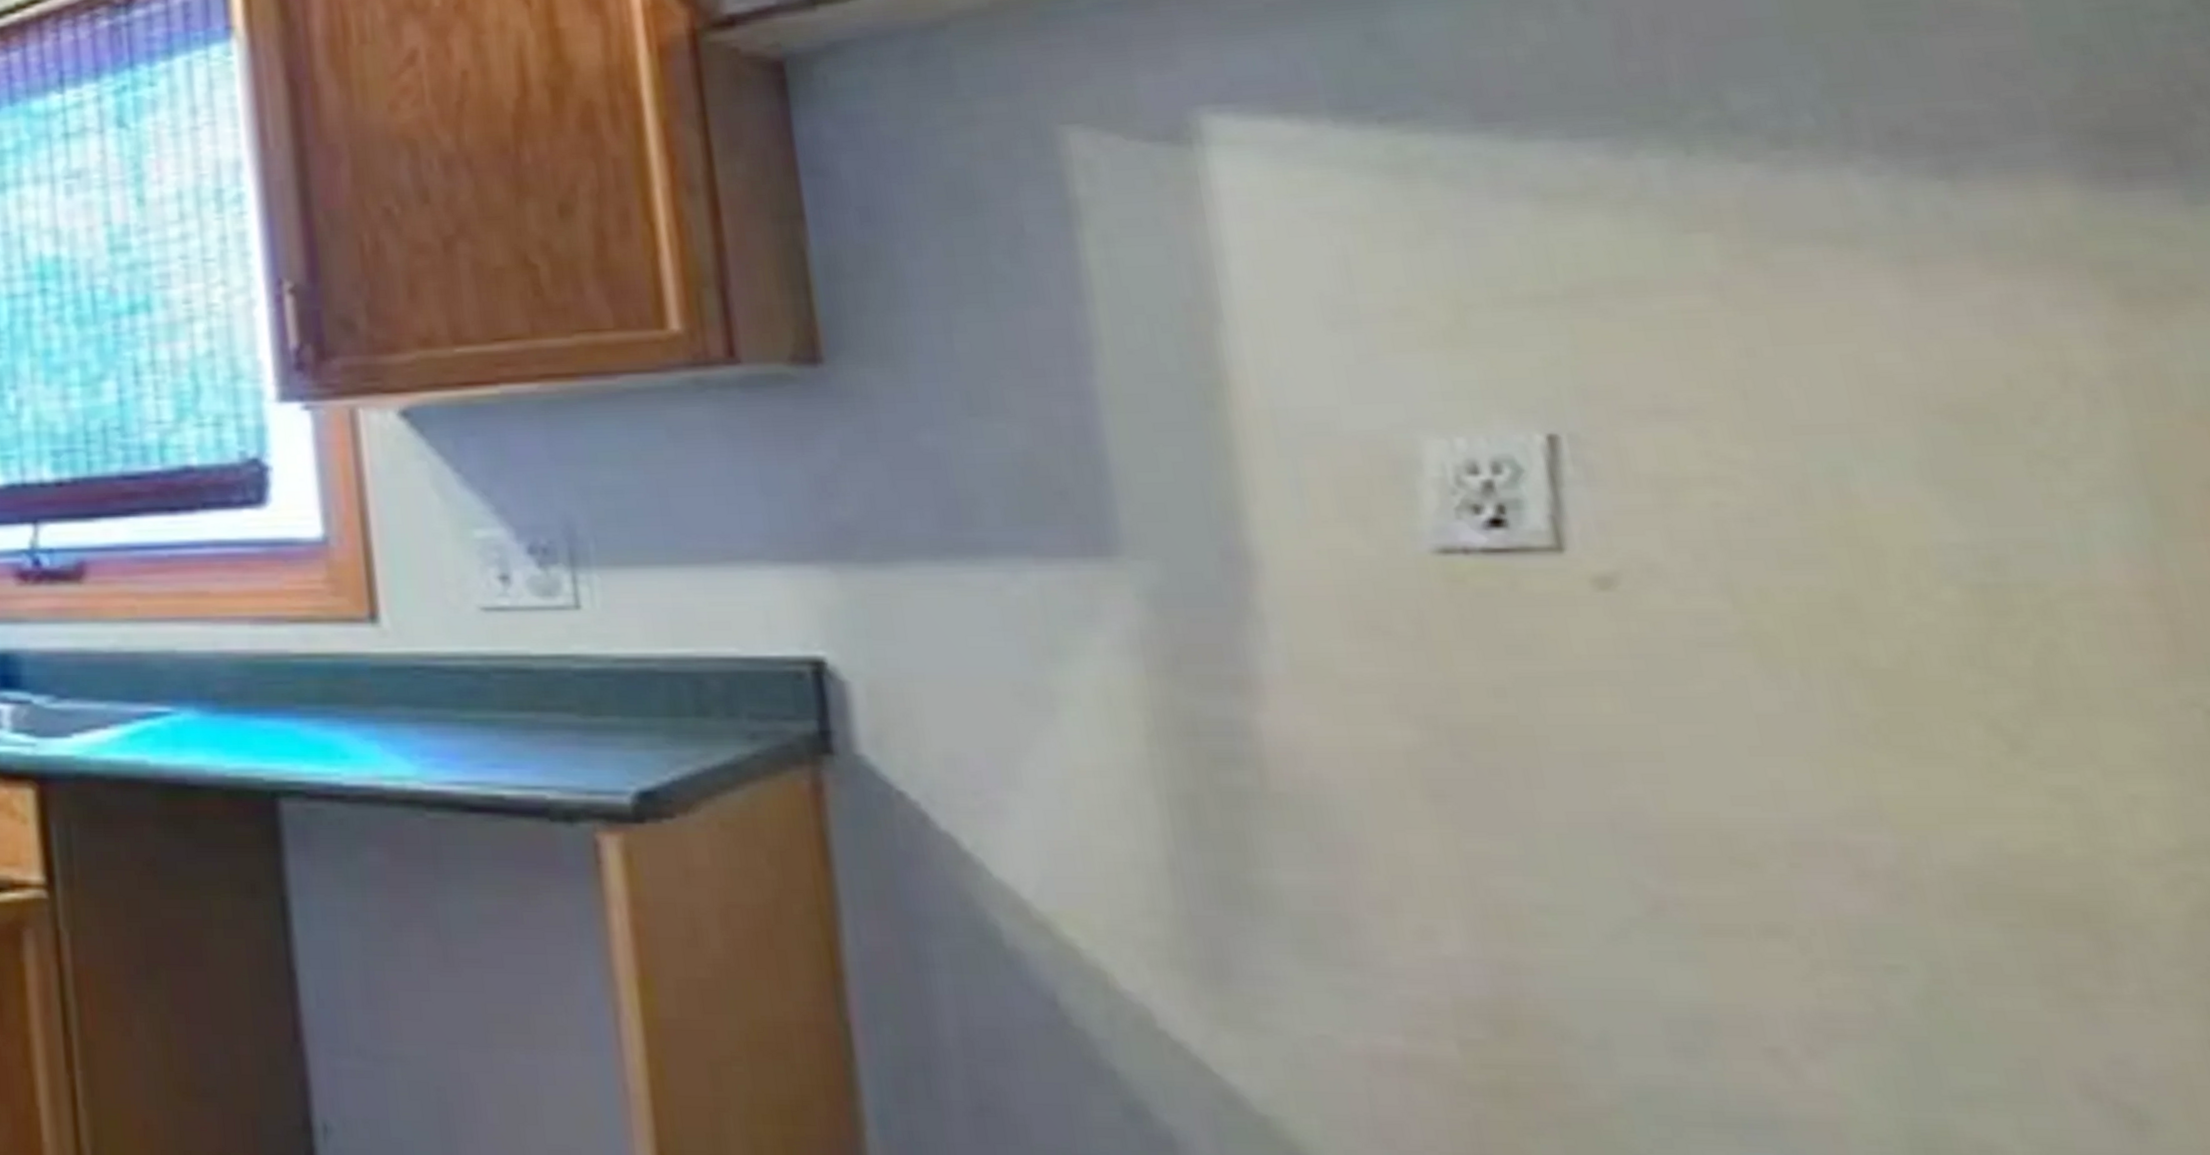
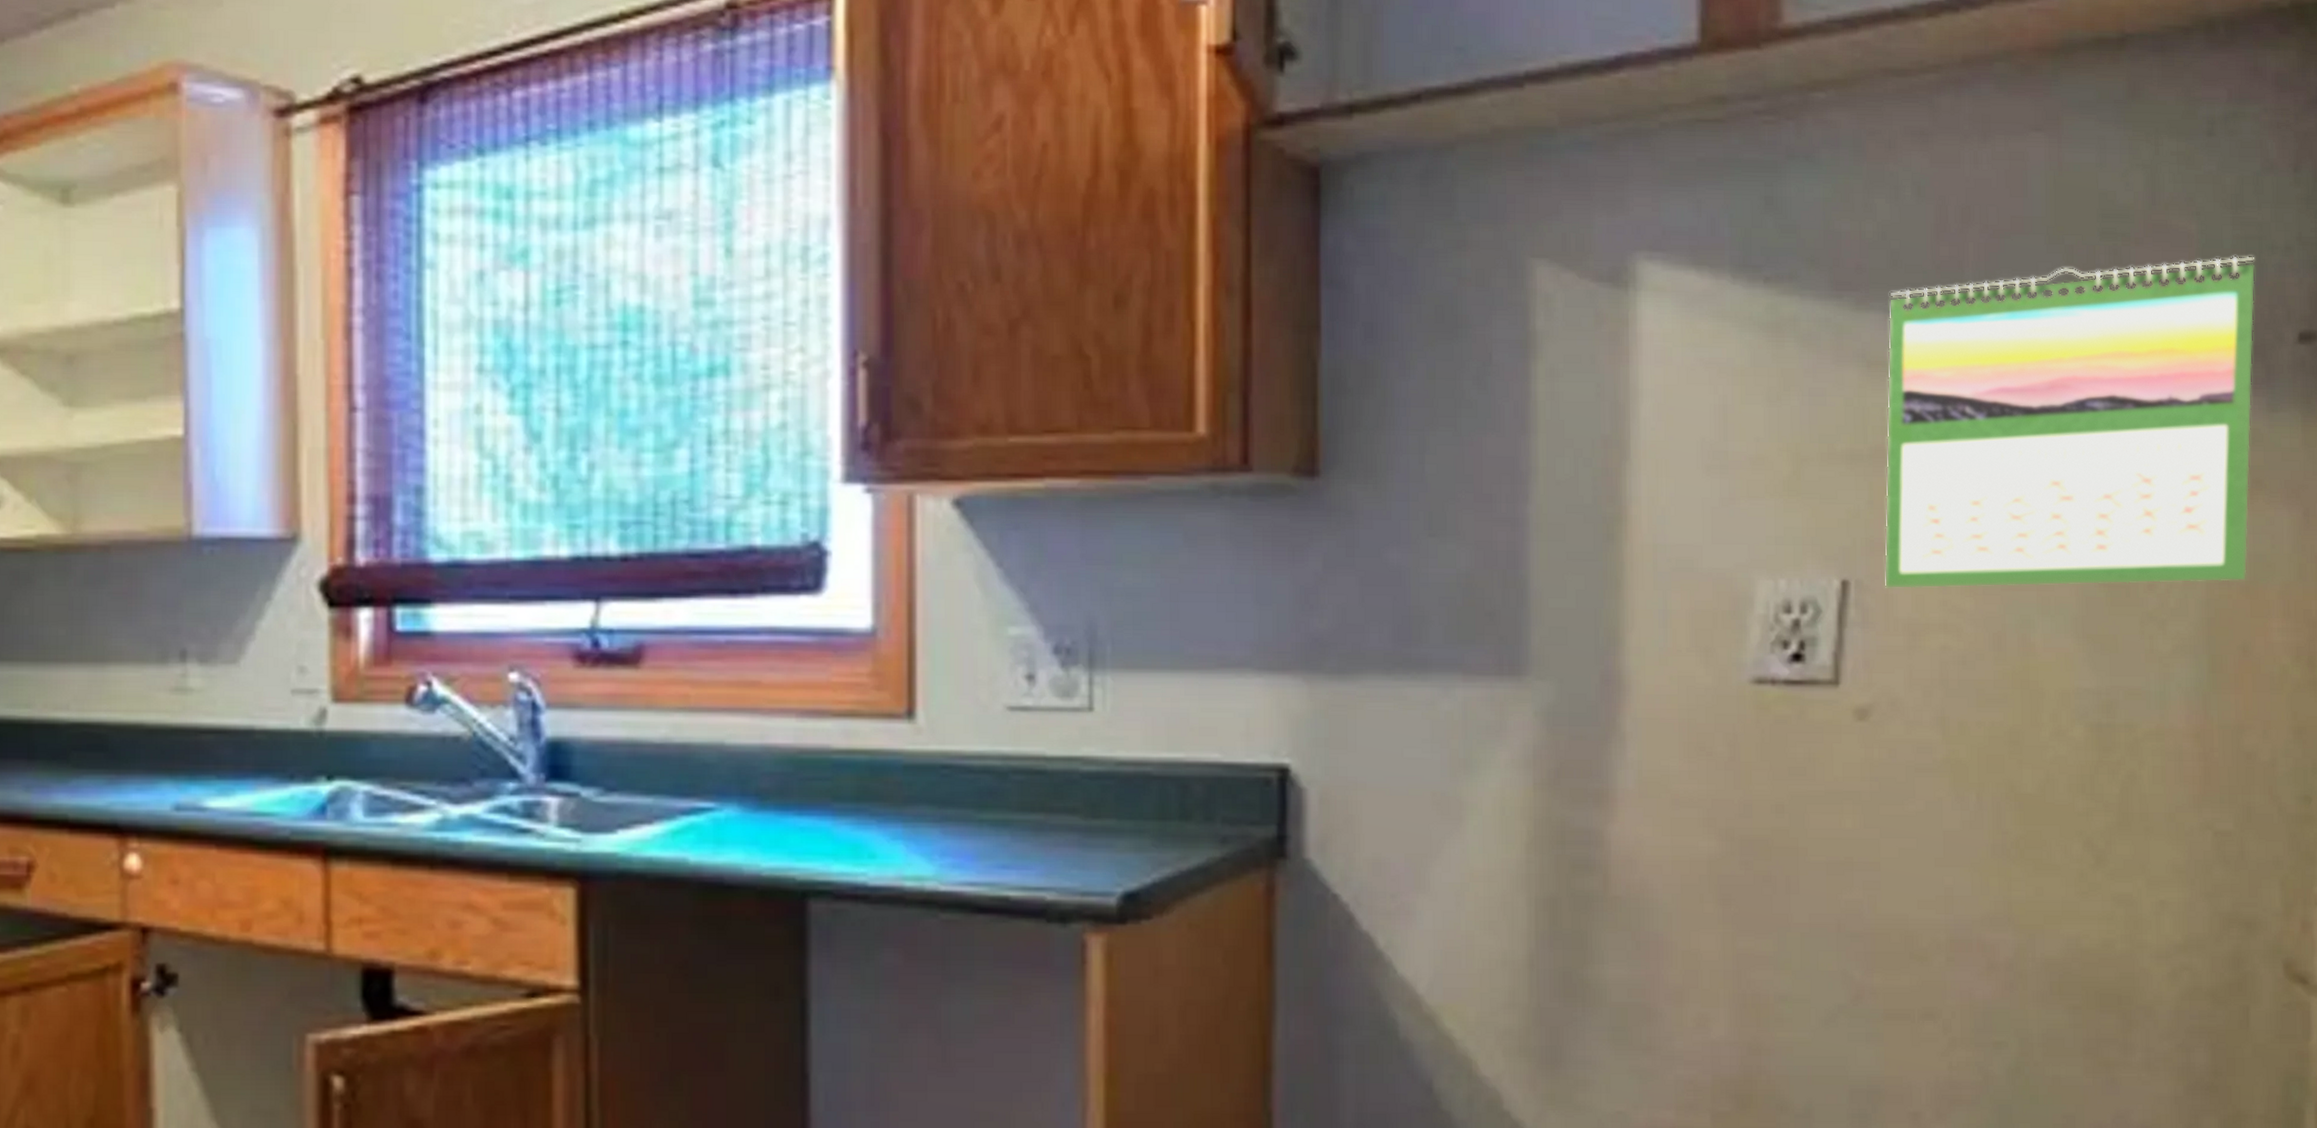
calendar: none [1561,29,2195,442] -> present [1884,256,2256,590]

